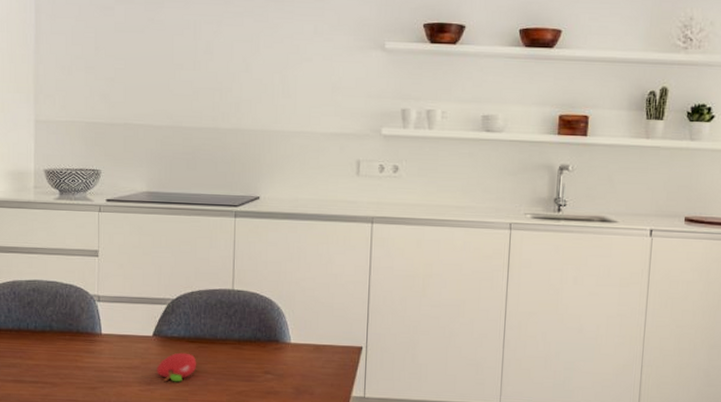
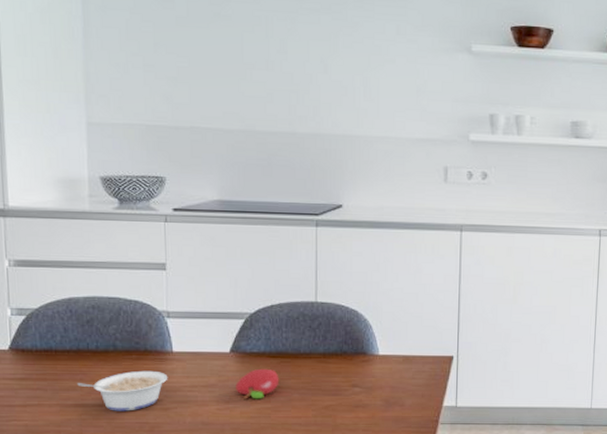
legume: none [17,350,97,389] -> present [77,370,168,411]

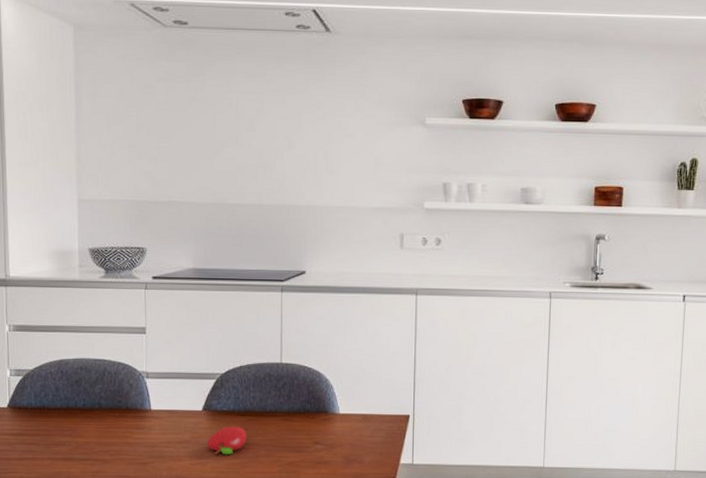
legume: present [77,370,168,411] -> none [66,427,147,465]

